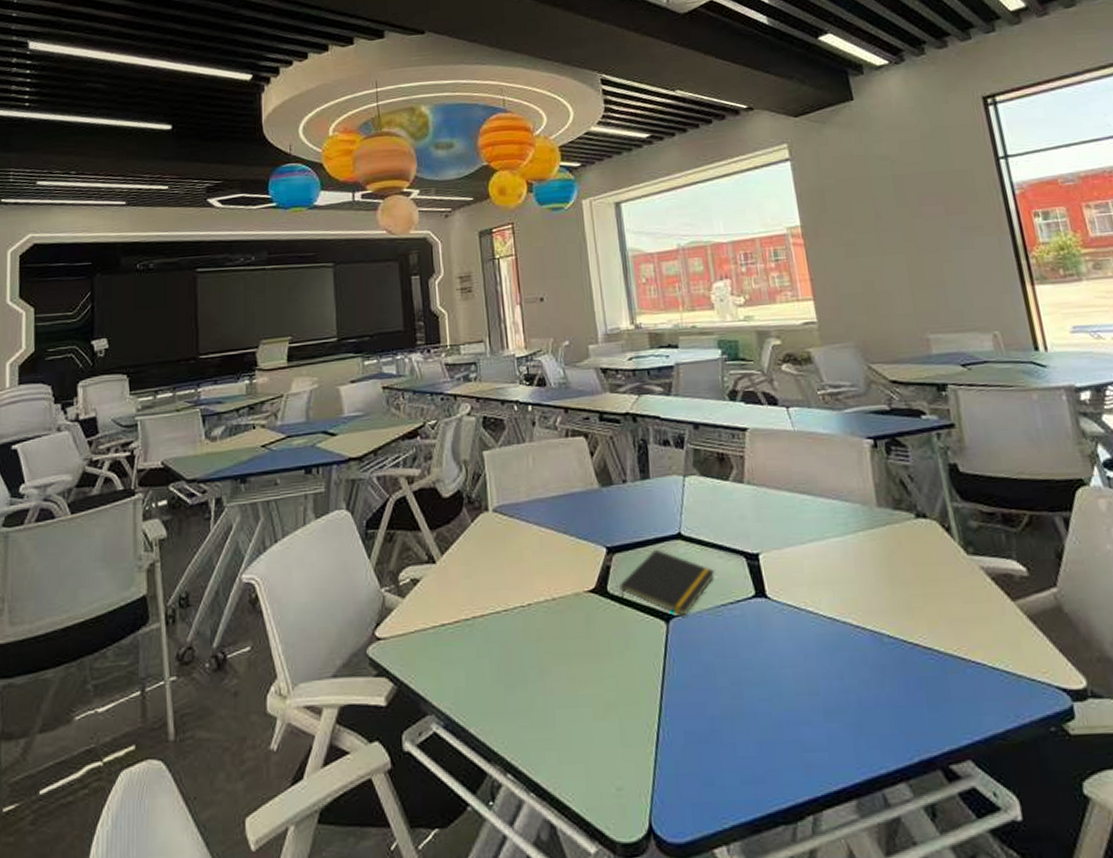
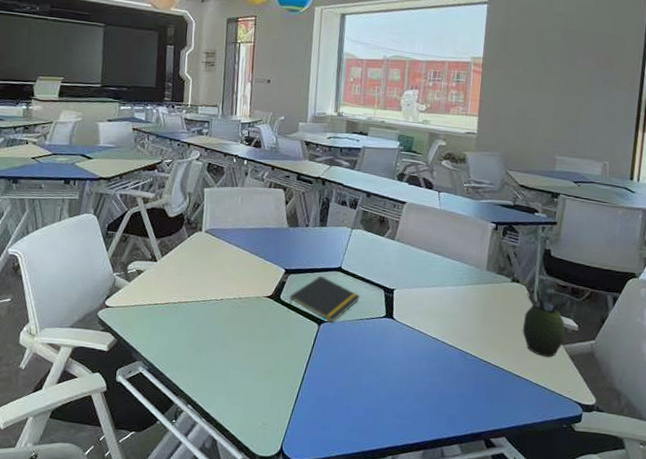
succulent plant: none [938,518,1014,624] -> present [522,285,569,358]

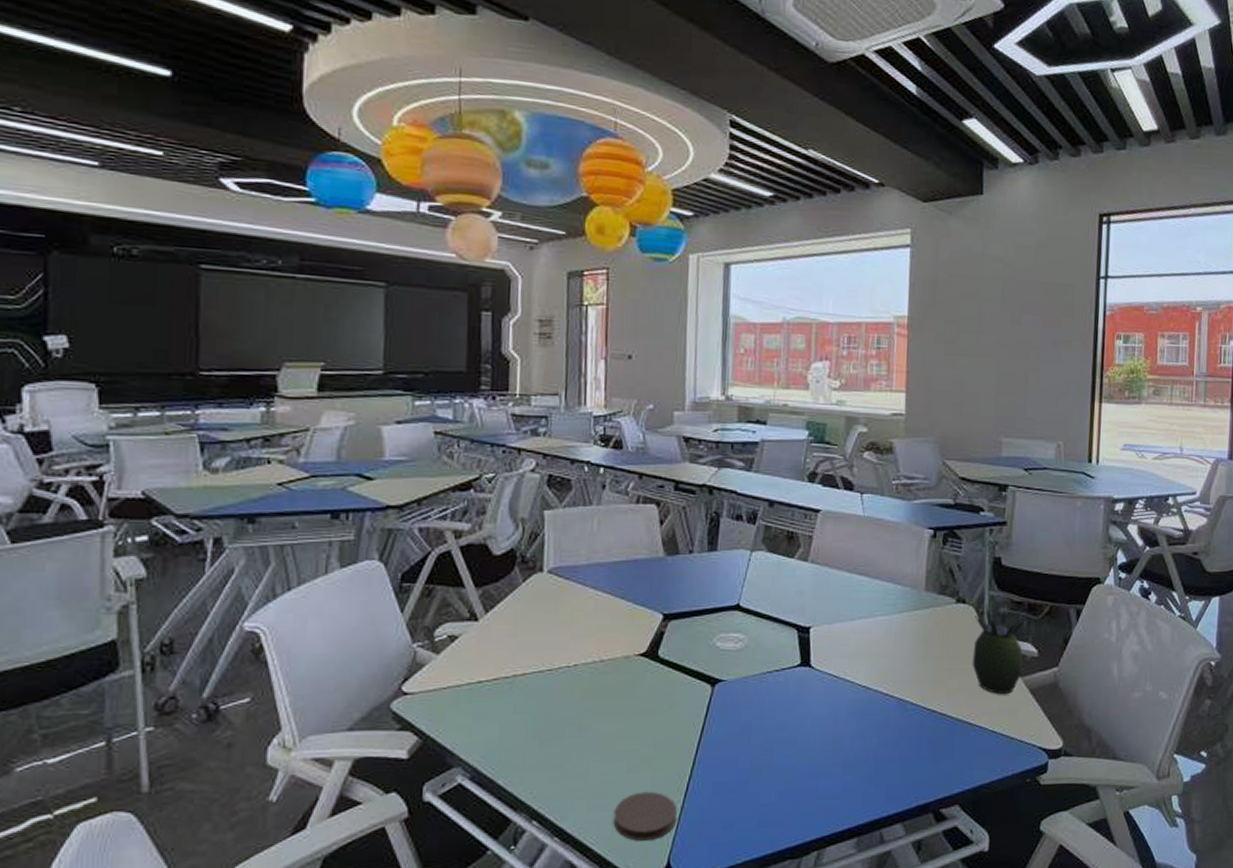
coaster: none [243,394,290,430] -> present [613,791,678,841]
notepad: present [288,275,361,323] -> none [670,618,767,681]

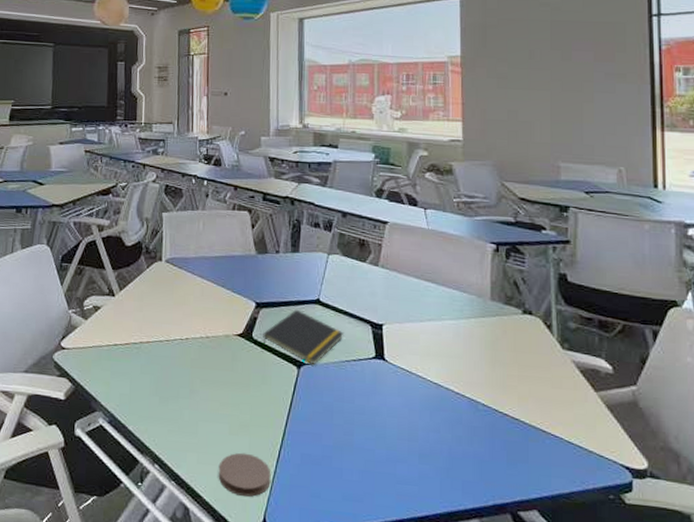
notepad: none [670,618,767,681] -> present [262,309,344,366]
succulent plant: present [972,605,1026,695] -> none [541,318,597,408]

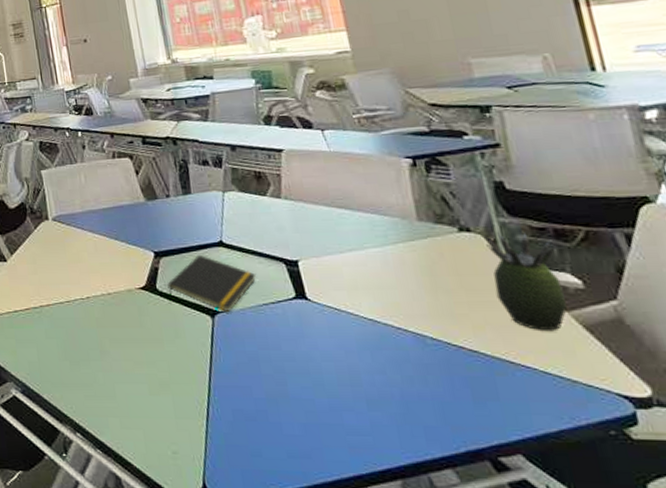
coaster: present [218,452,271,497] -> none [144,413,204,461]
succulent plant: none [541,318,597,408] -> present [483,232,568,332]

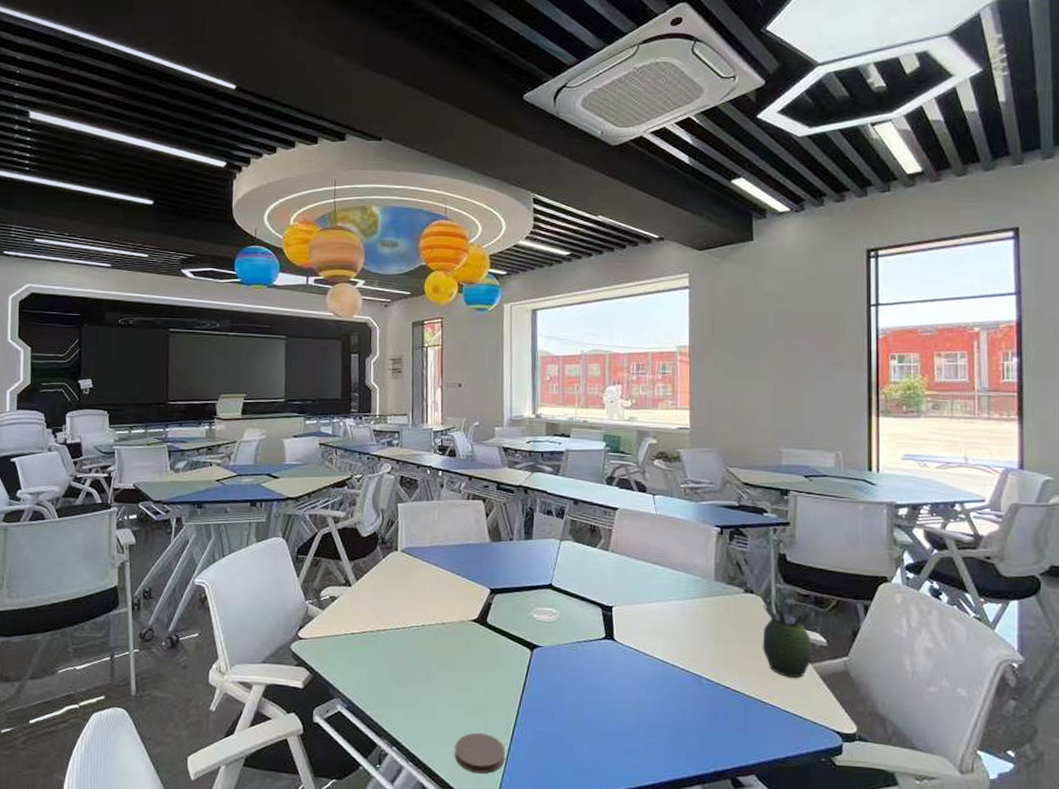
coaster: none [144,413,204,461] -> present [454,732,506,774]
notepad: present [167,254,257,313] -> none [497,594,576,648]

